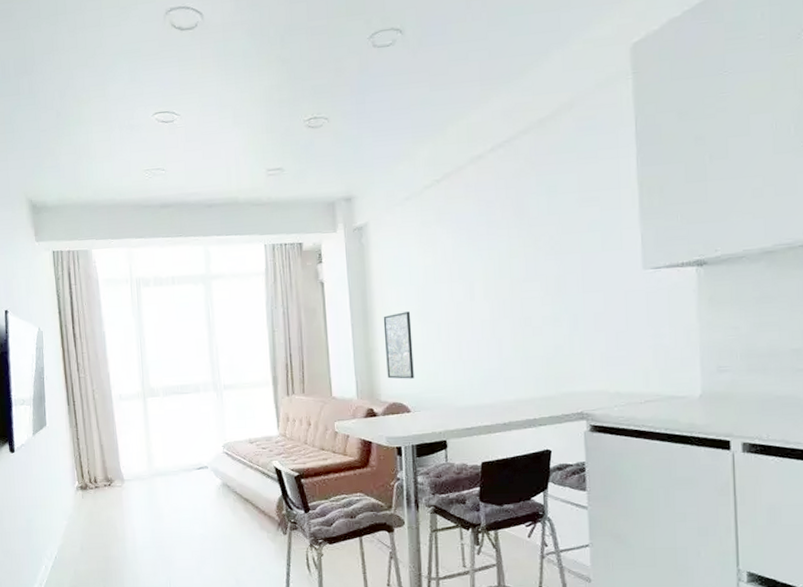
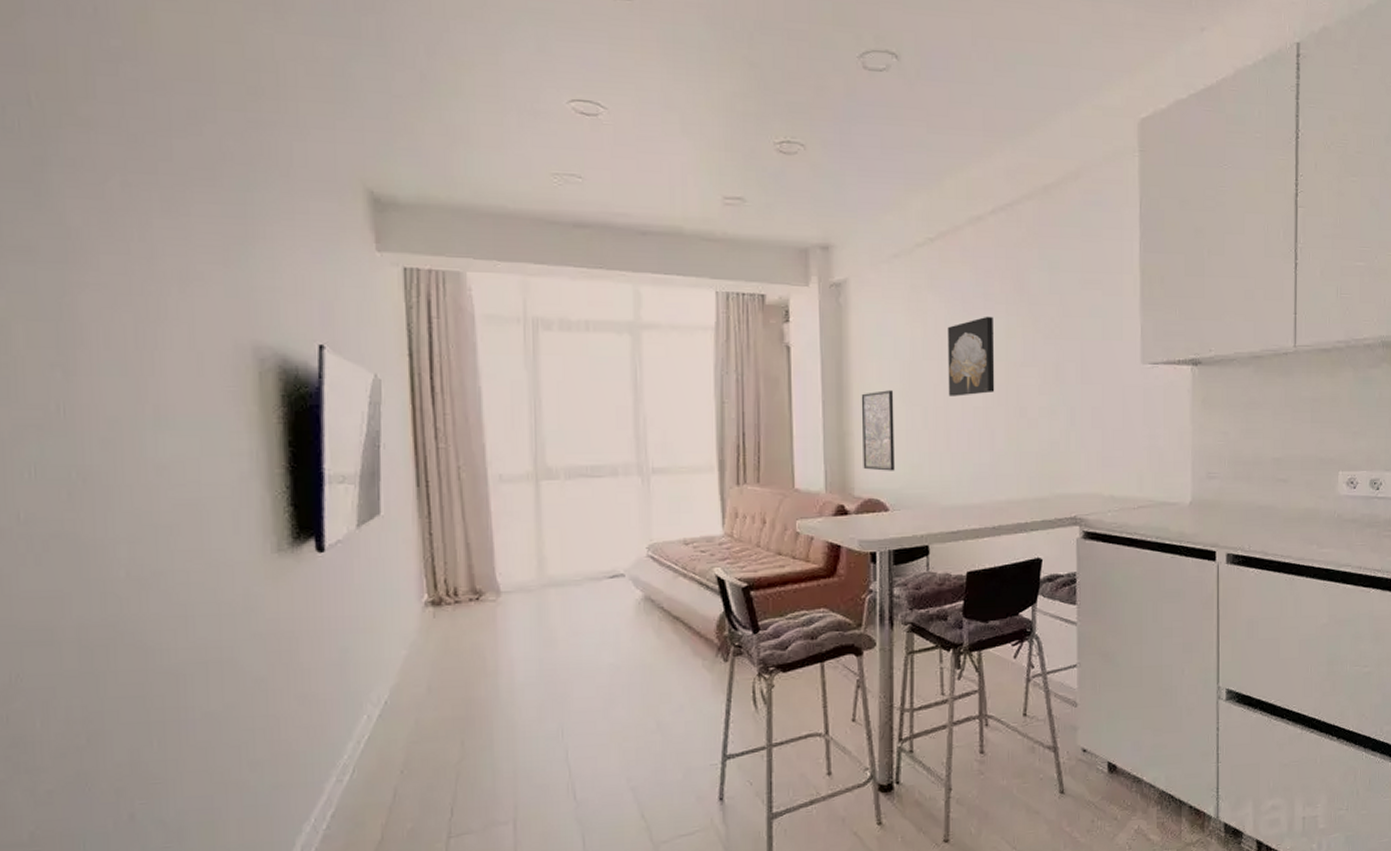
wall art: none [455,240,500,313] -> present [947,316,995,396]

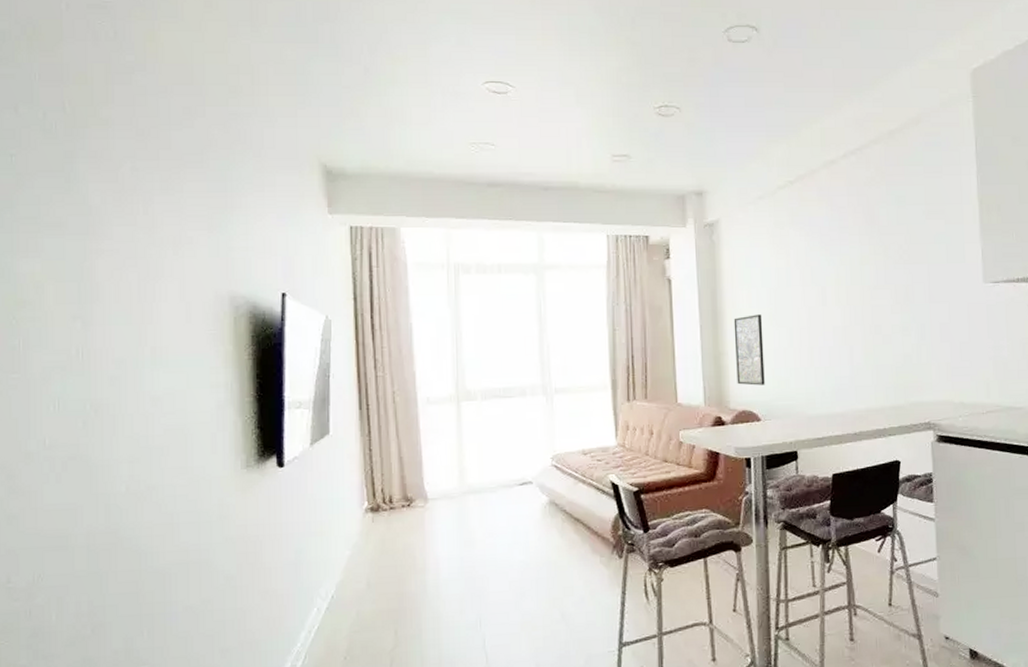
wall art: present [947,316,995,396] -> none [808,246,852,318]

